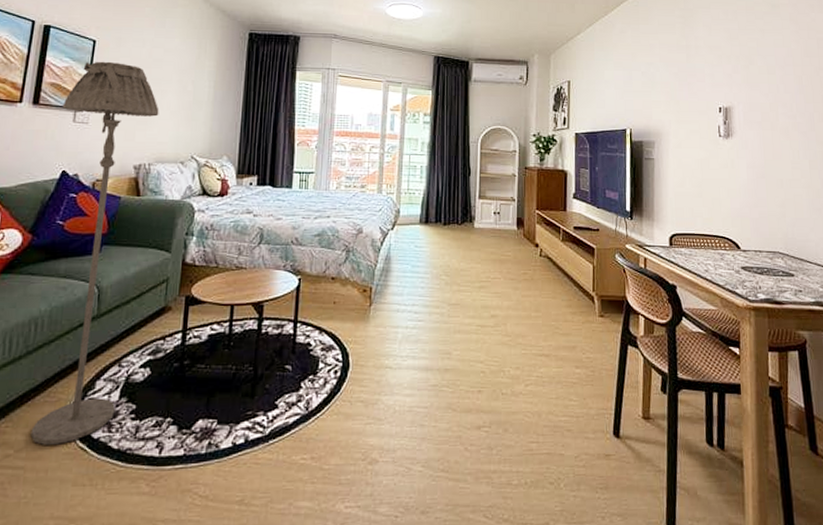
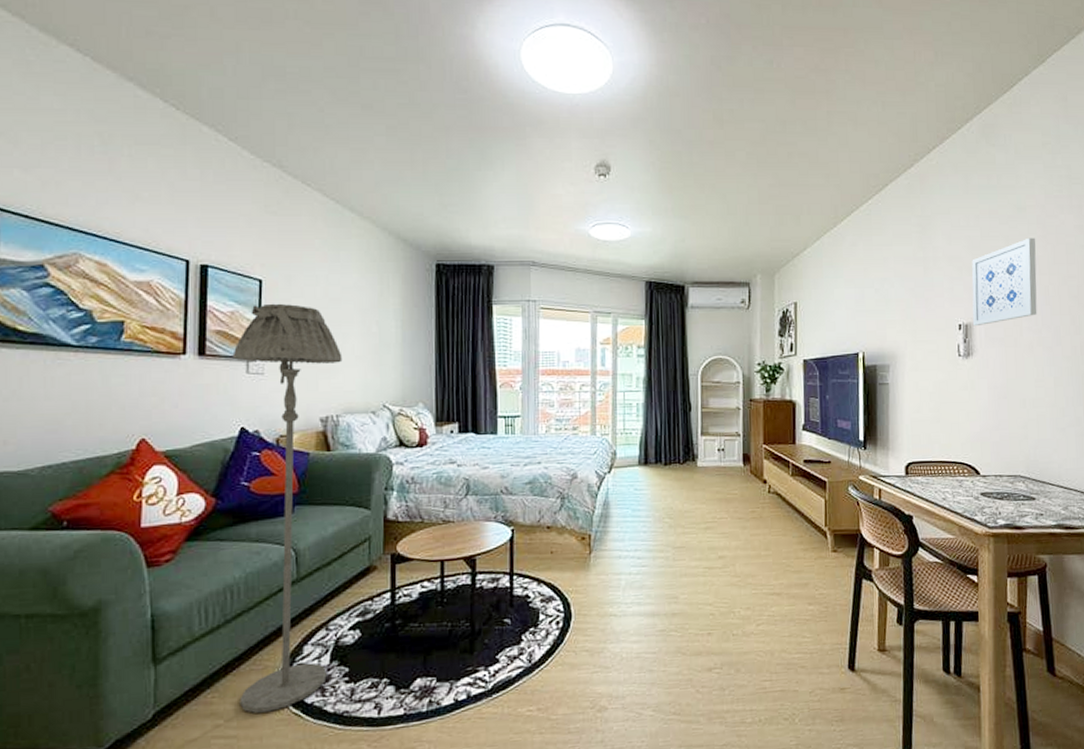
wall art: none [730,32,792,109] -> present [972,237,1037,325]

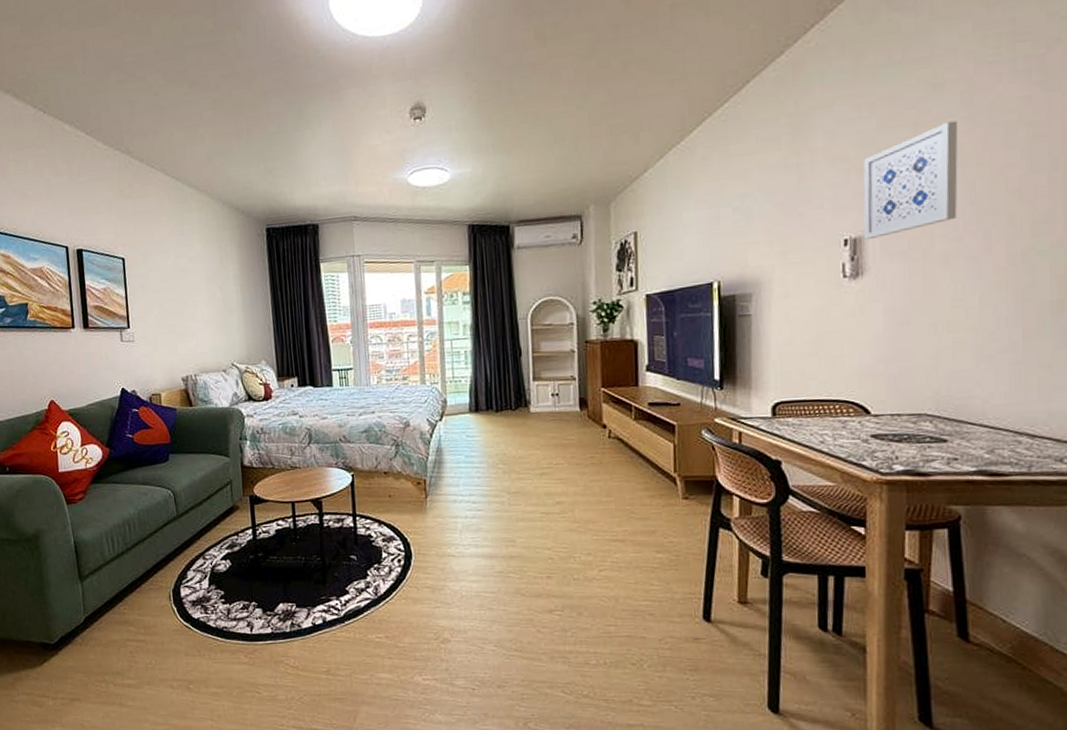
floor lamp: present [232,303,343,713] -> none [109,277,208,623]

